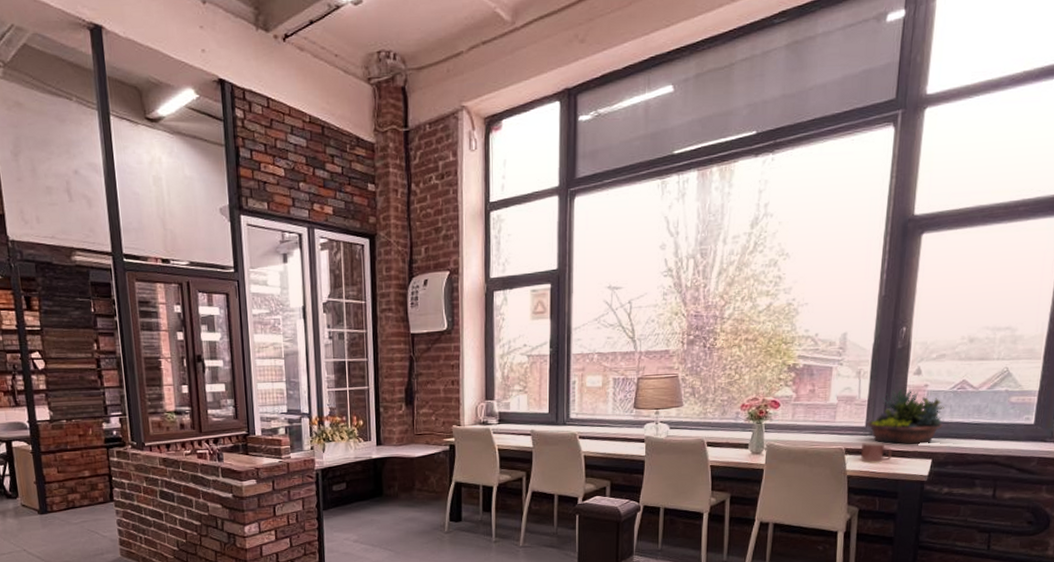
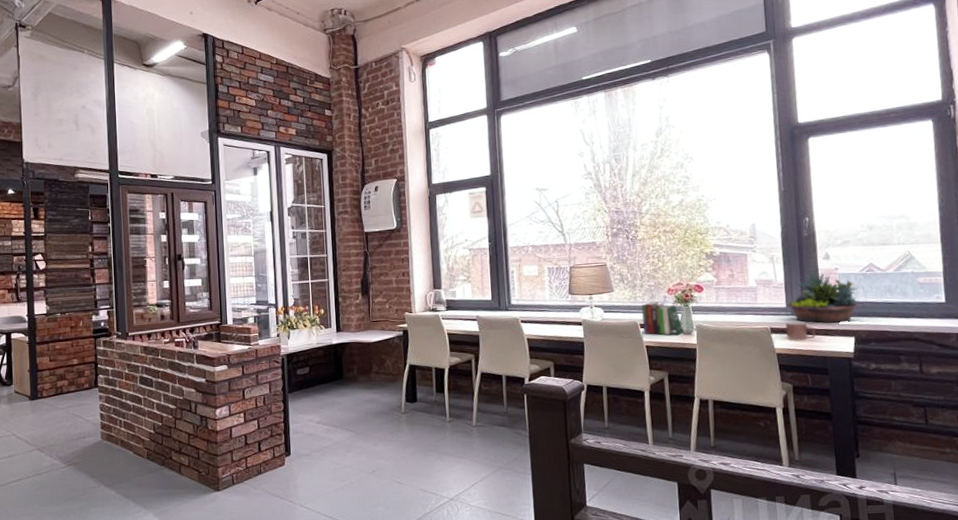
books: none [709,417,753,455] -> present [641,301,684,336]

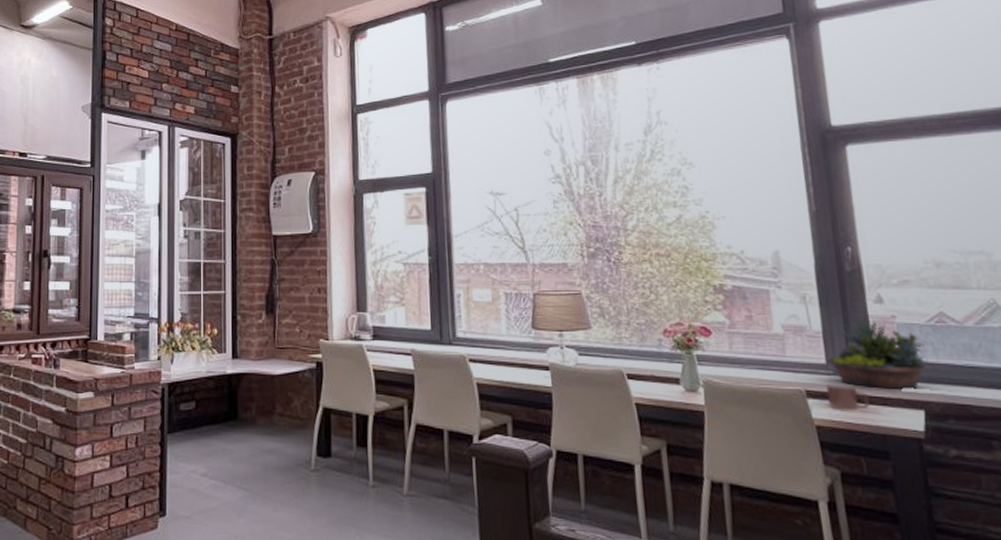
books: present [641,301,684,336] -> none [628,344,687,393]

